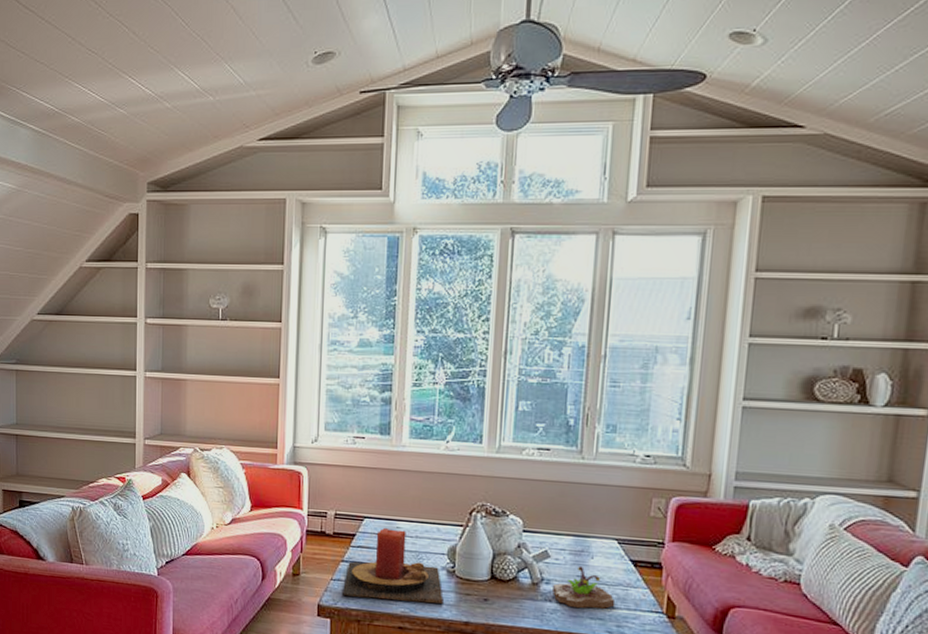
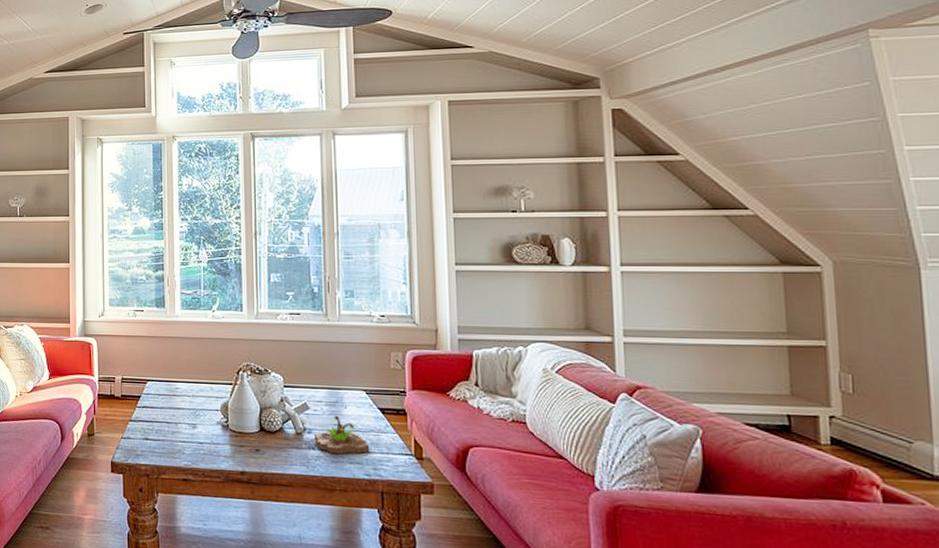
candle: present [343,528,443,604] -> none [132,389,221,456]

